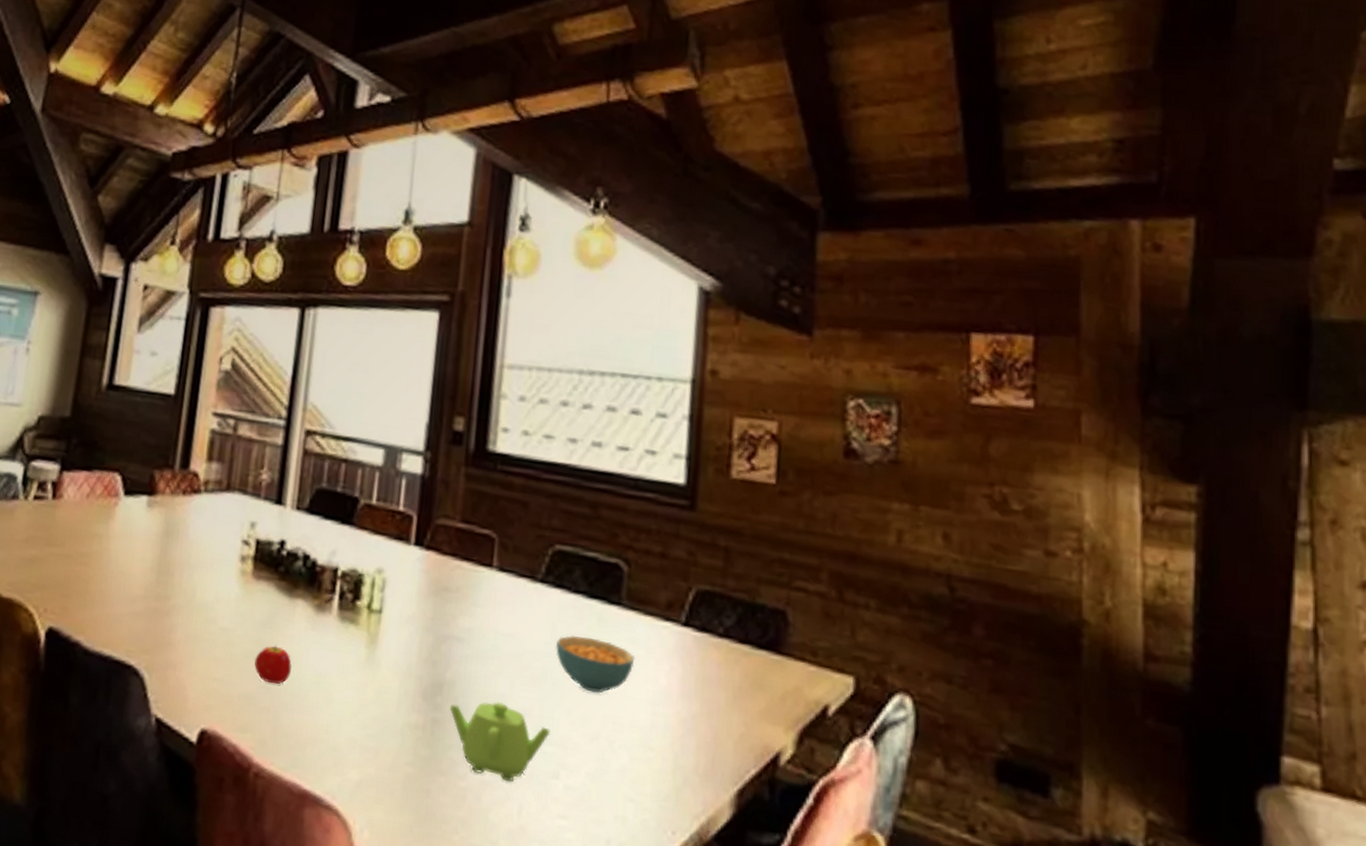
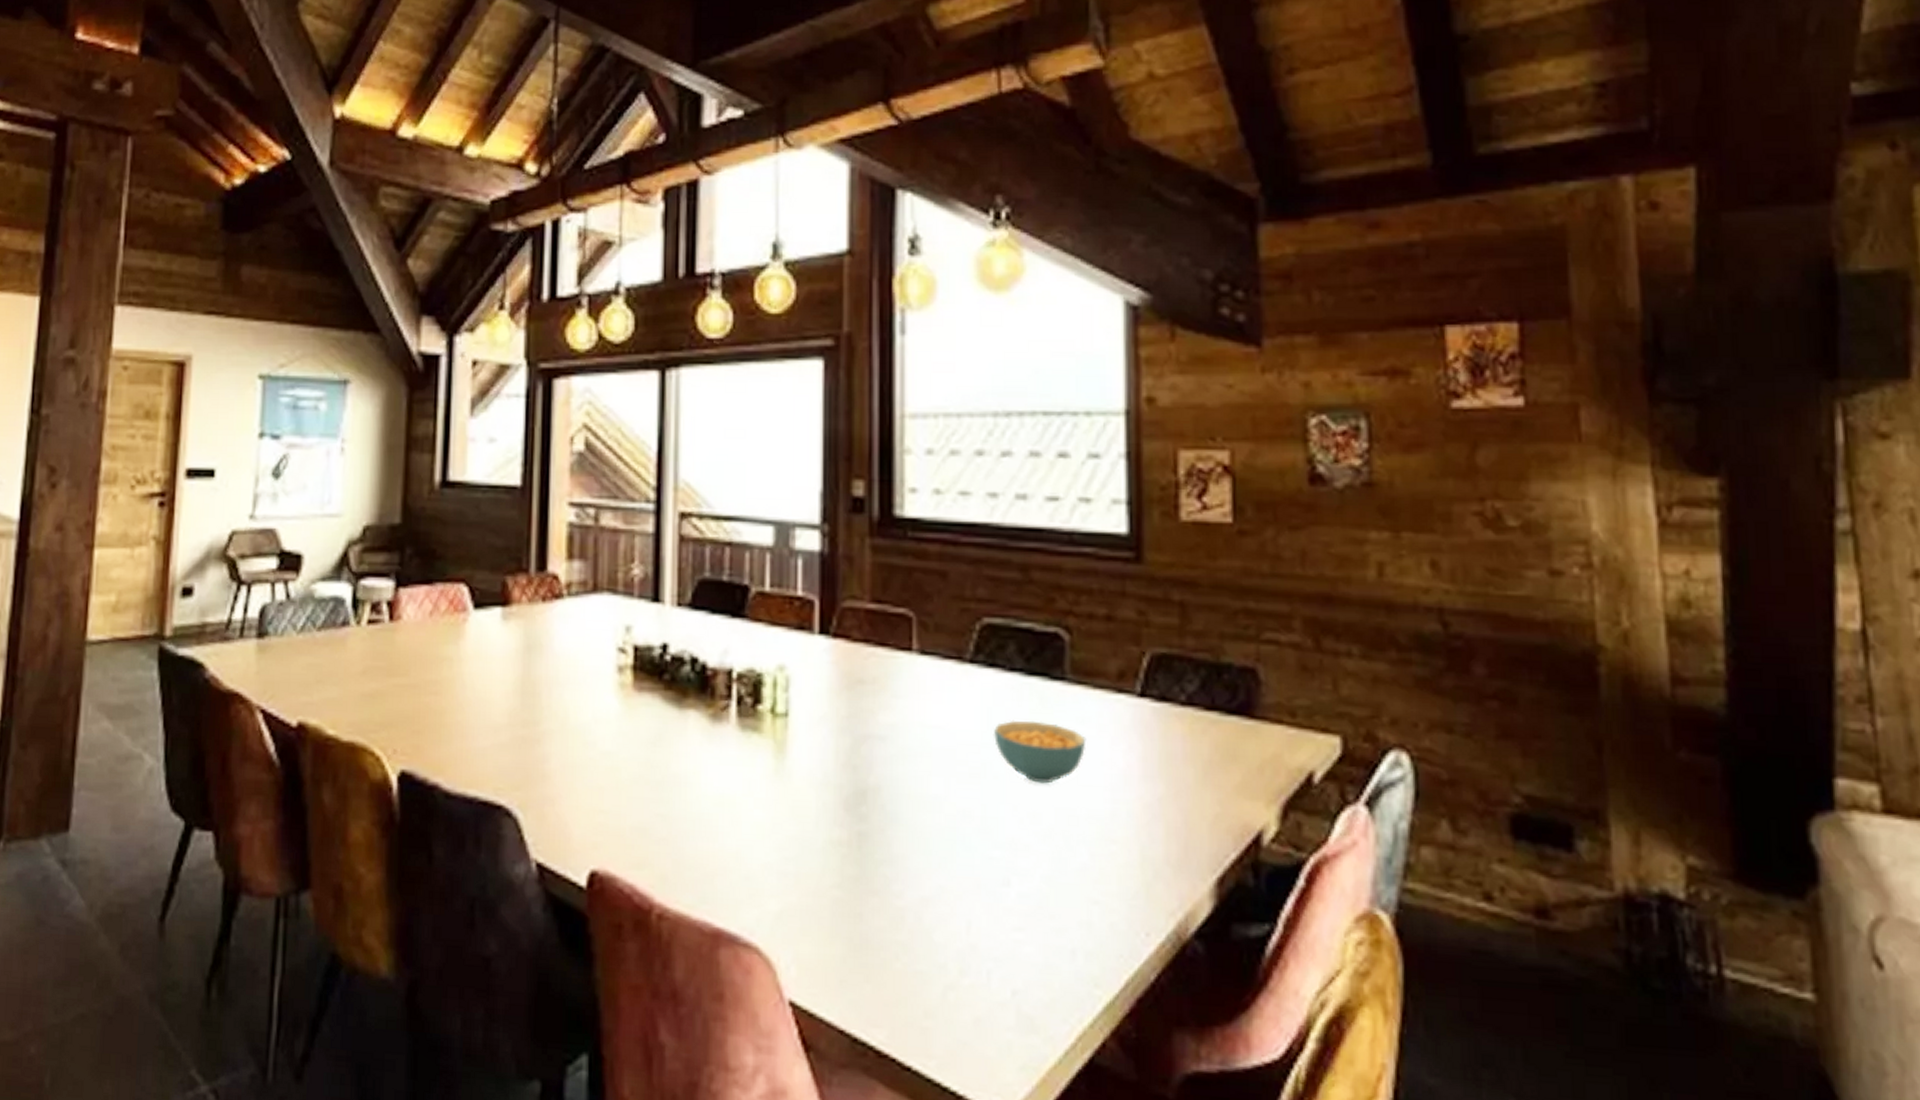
fruit: present [254,645,293,684] -> none [644,766,690,811]
teapot: present [449,702,551,782] -> none [876,805,996,896]

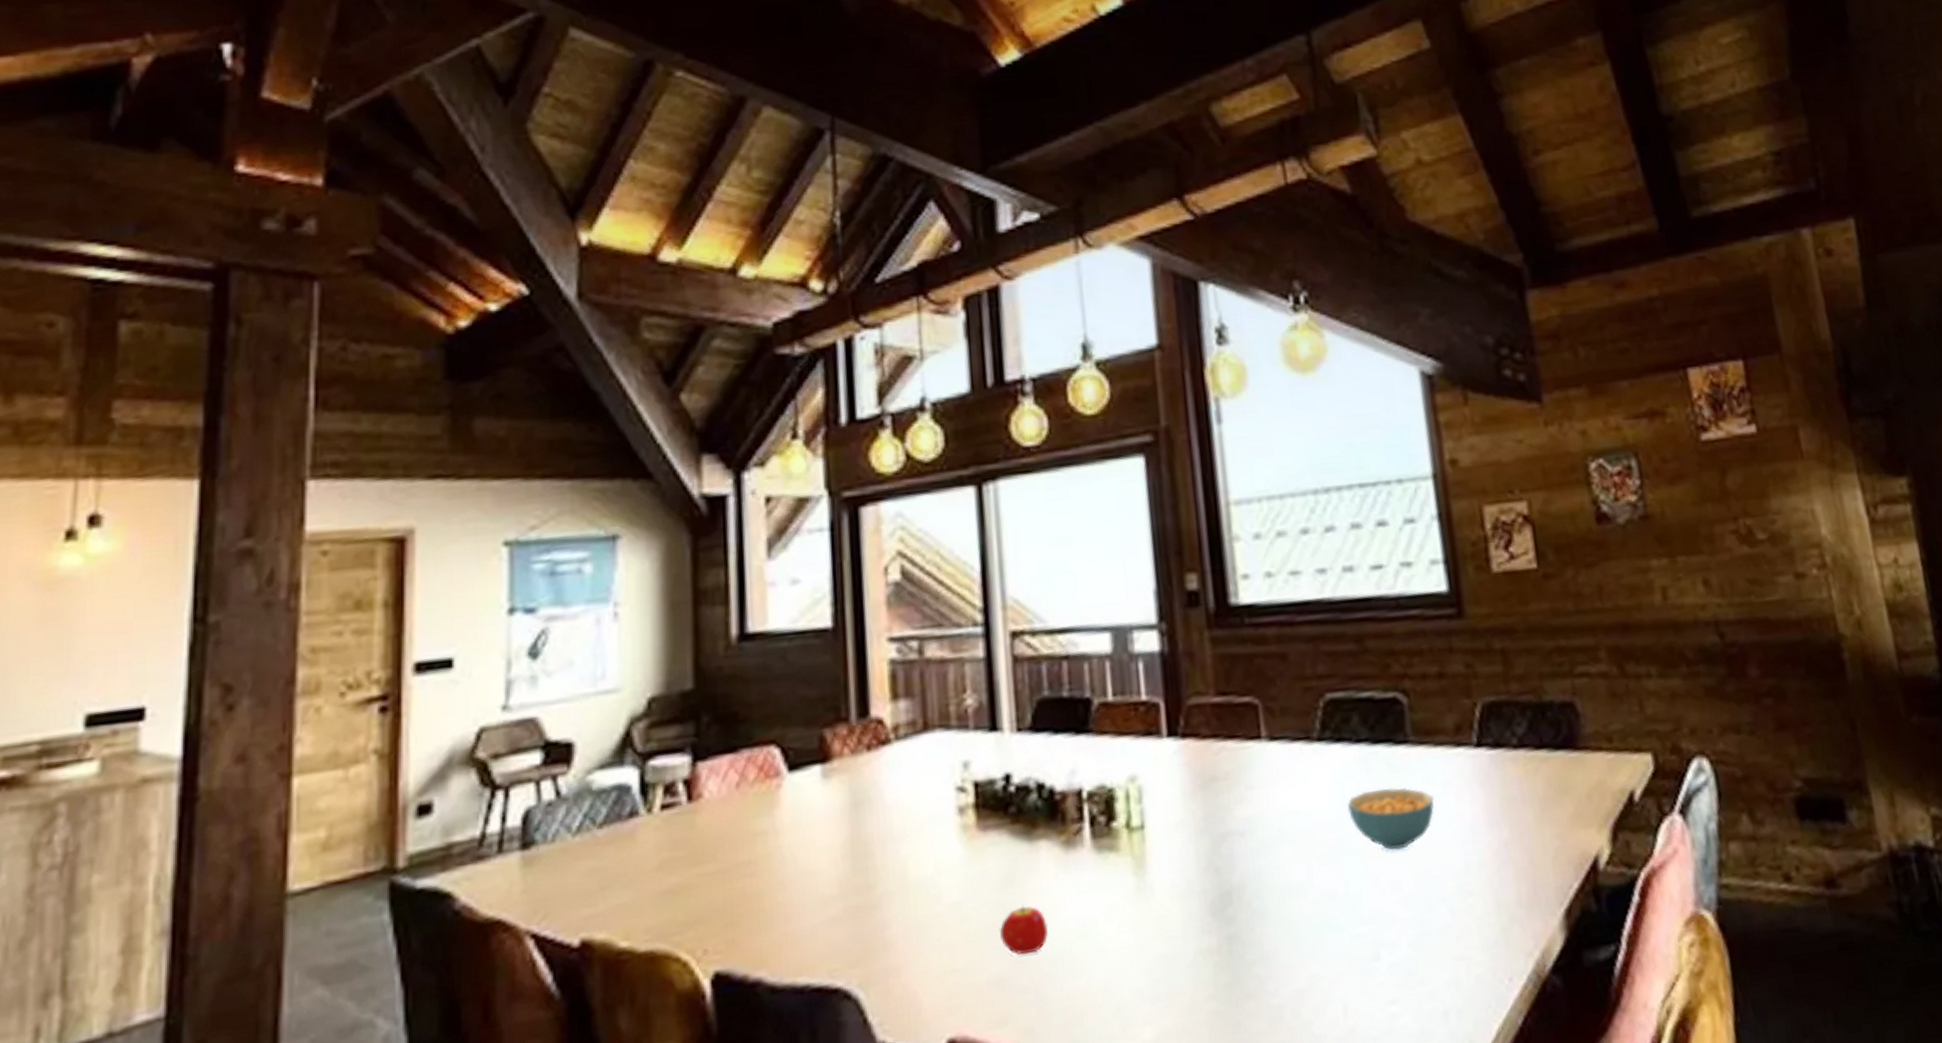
fruit: none [644,766,690,811] -> present [998,906,1049,955]

